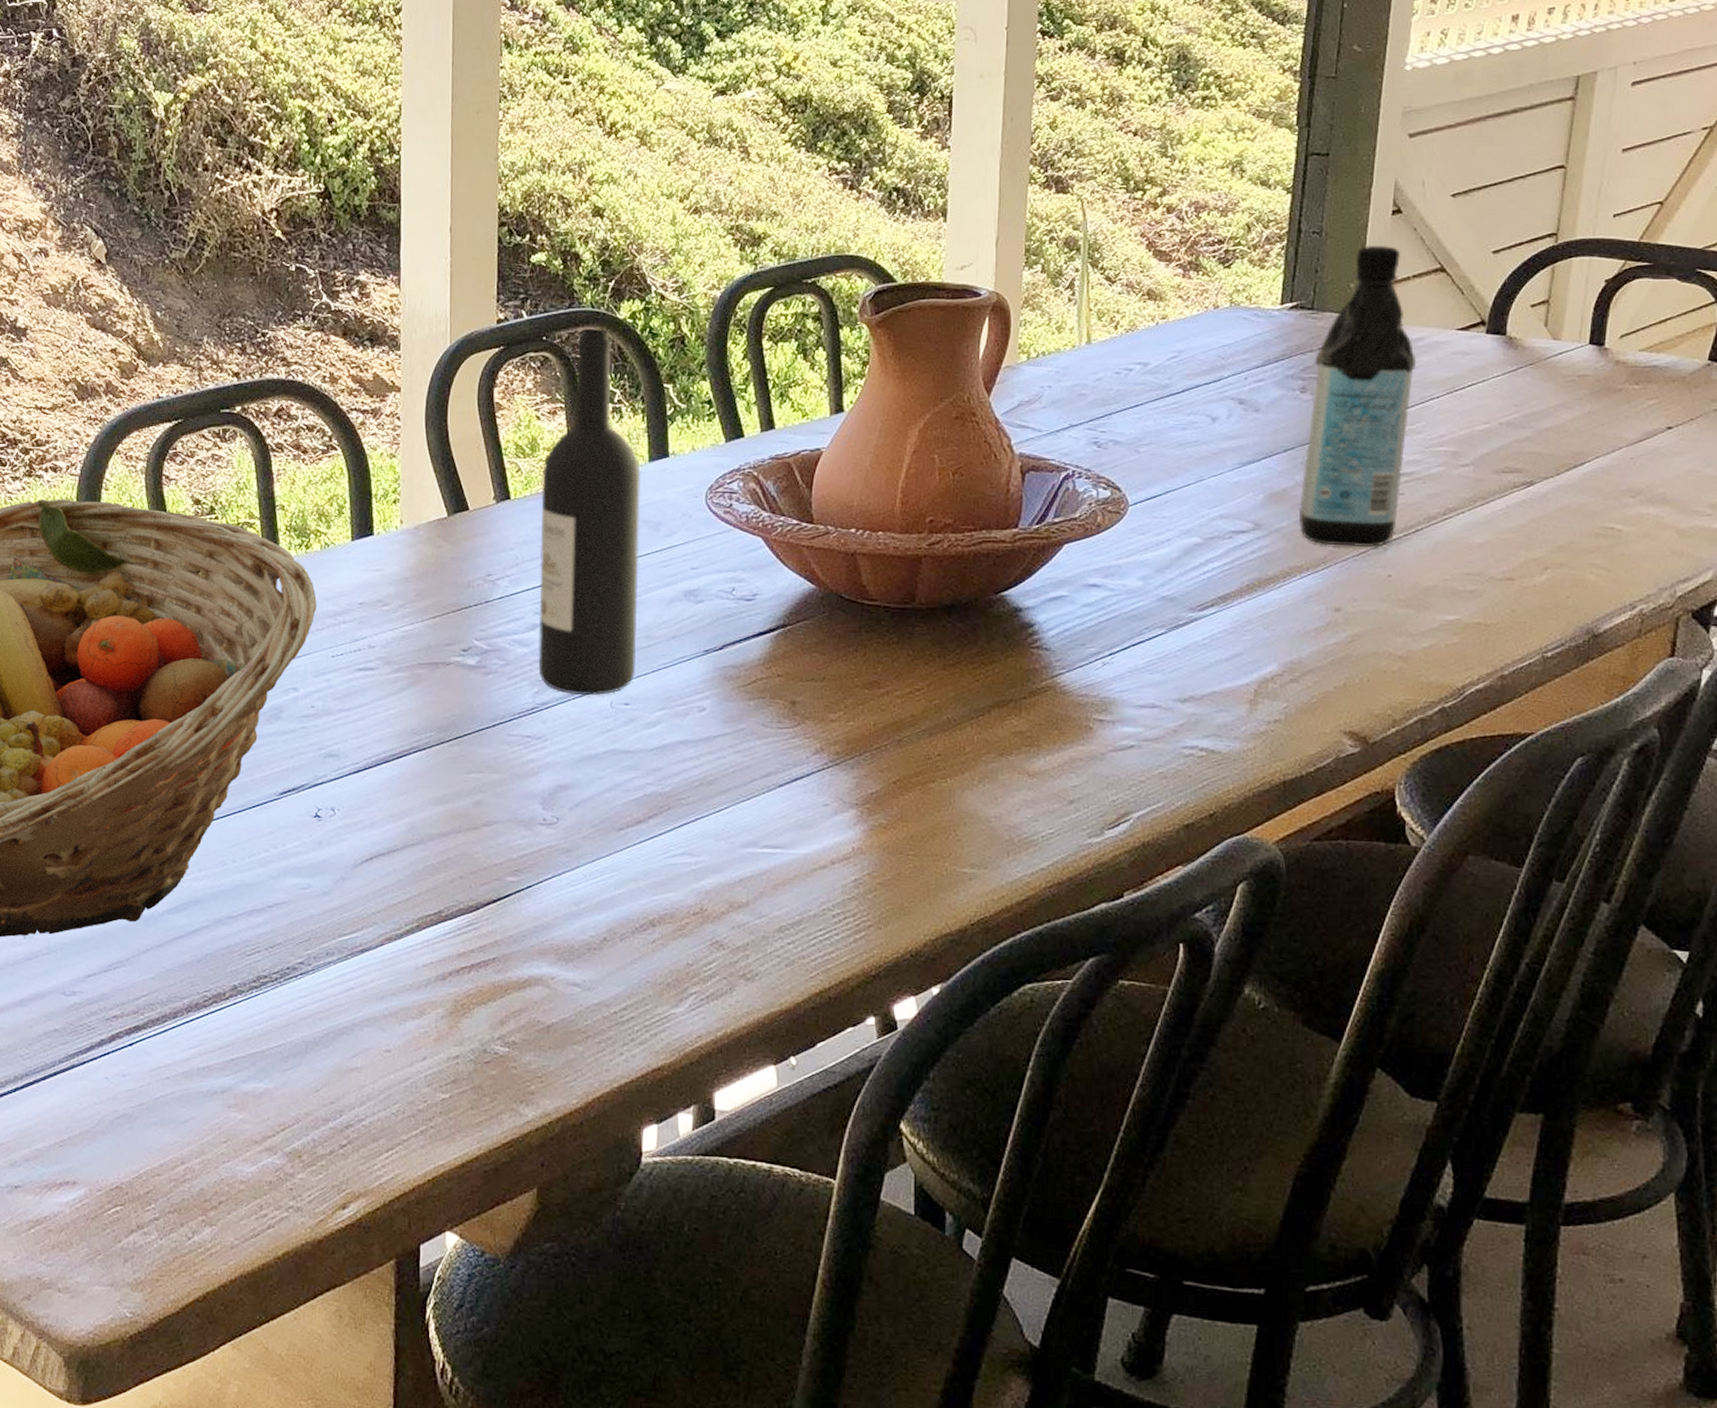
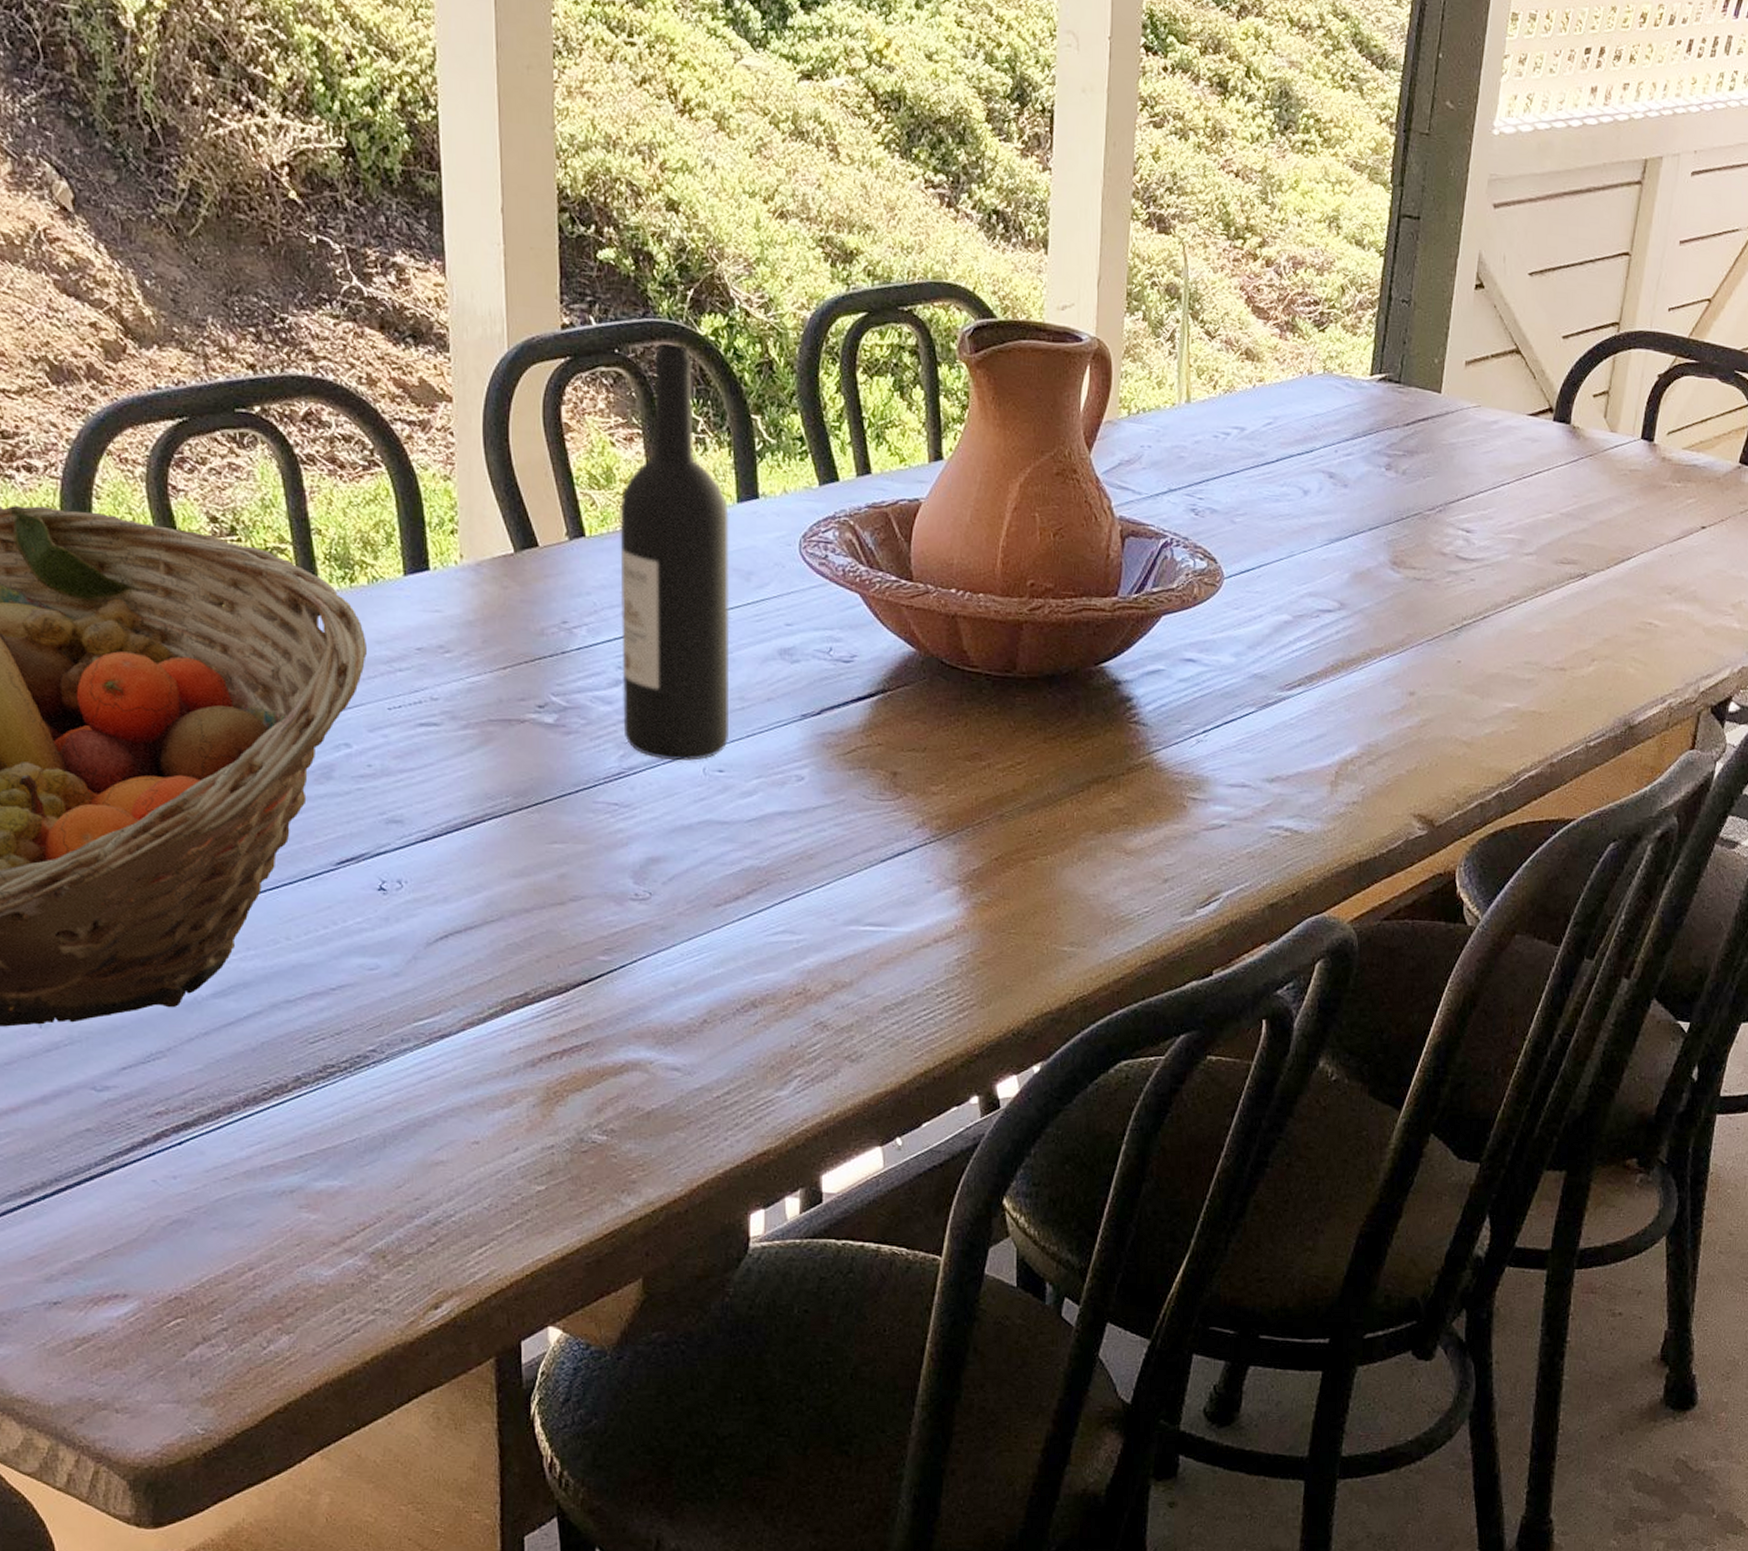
water bottle: present [1298,245,1417,547] -> none [1380,320,1491,632]

